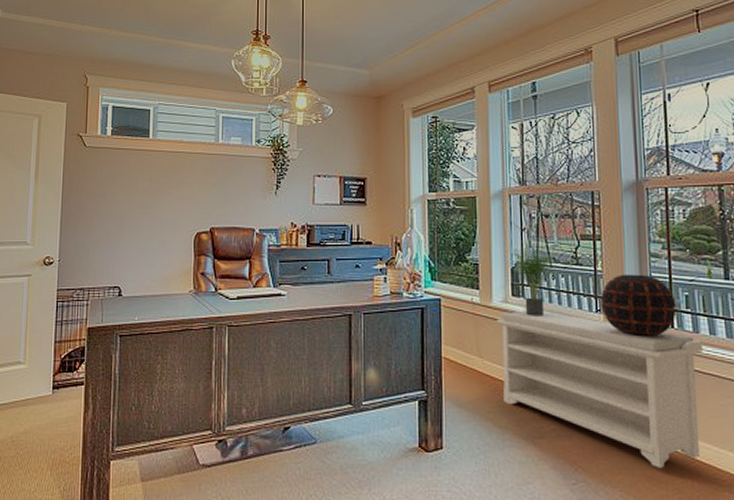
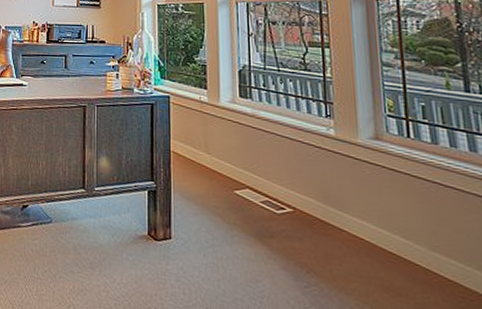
bench: present [497,310,704,468] -> none [225,111,444,280]
potted plant: present [512,241,557,316] -> none [239,45,285,118]
decorative vase: present [600,274,677,337] -> none [330,82,413,146]

